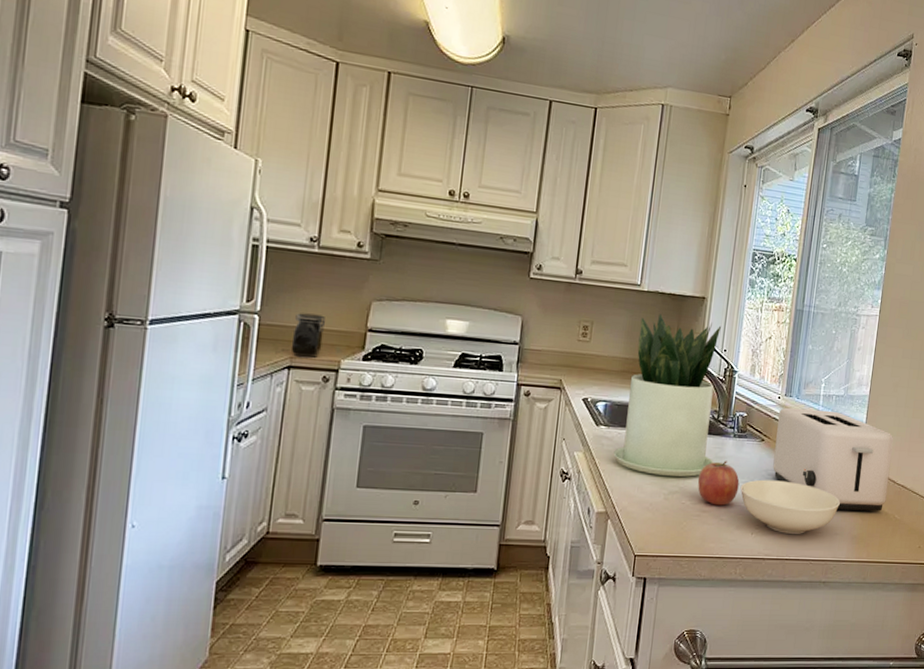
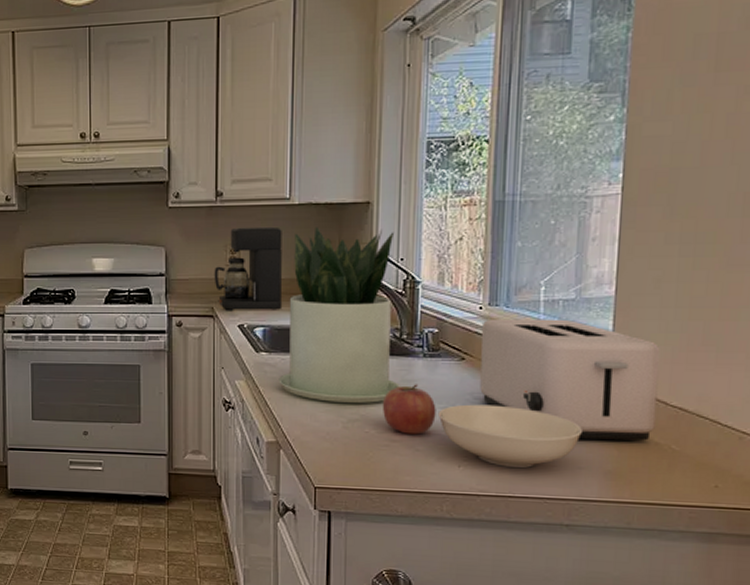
coffee maker: none [565,305,631,387] -> present [214,226,283,310]

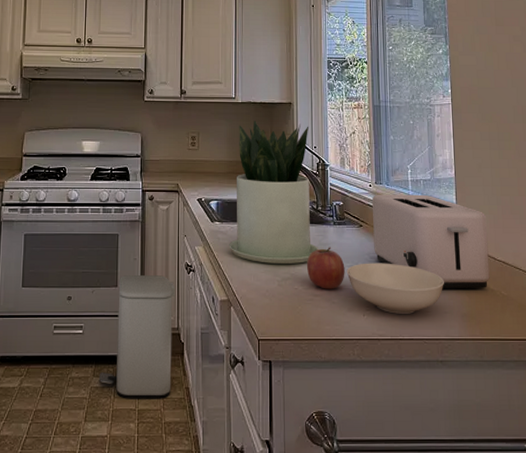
pedal bin: none [123,411,210,543] -> present [99,275,175,399]
coffee maker: present [214,226,283,310] -> none [179,119,231,187]

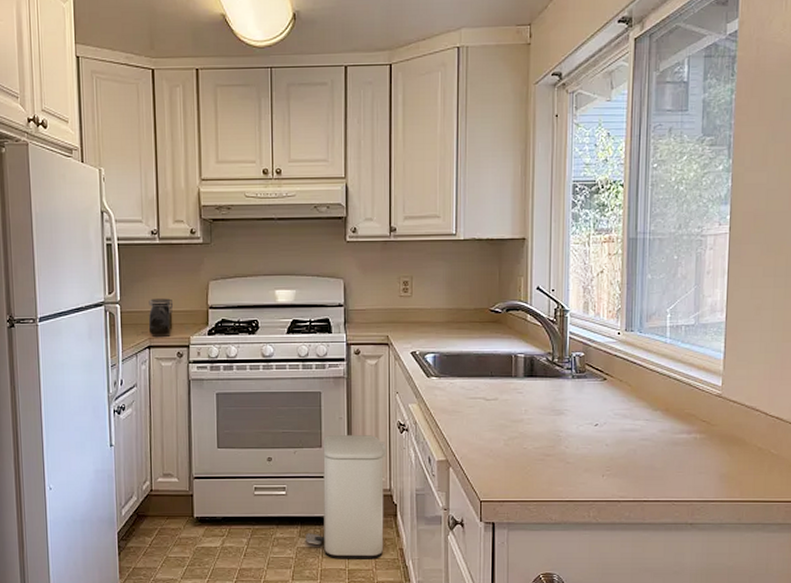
planter: present [229,121,320,265] -> none [447,261,554,423]
fruit: present [306,247,345,289] -> none [537,403,583,449]
bowl: present [346,263,444,314] -> none [585,420,702,474]
toaster: present [371,194,490,288] -> none [619,342,761,447]

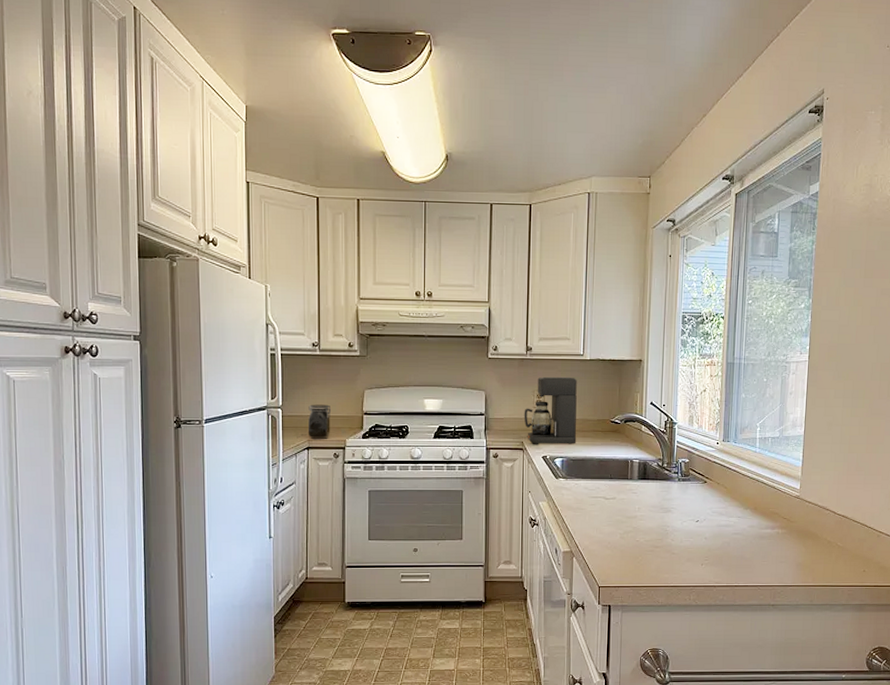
pedal bin: present [306,435,386,559] -> none [446,529,519,639]
coffee maker: none [388,260,451,338] -> present [524,376,577,444]

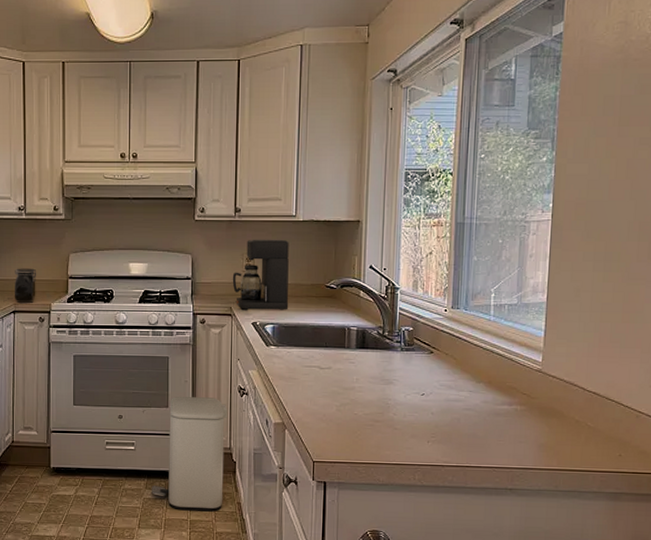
pedal bin: none [446,529,519,639] -> present [152,397,227,512]

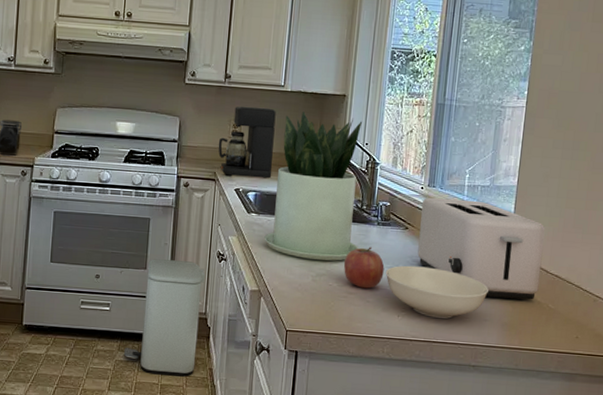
planter: none [285,240,384,390] -> present [264,112,363,261]
fruit: none [368,373,411,416] -> present [343,247,385,289]
bowl: none [412,390,522,442] -> present [385,265,489,319]
toaster: none [445,319,580,419] -> present [417,197,545,300]

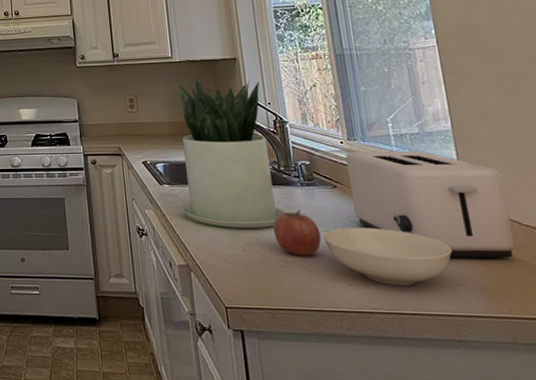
pedal bin: present [124,259,205,377] -> none [60,238,135,363]
coffee maker: present [218,106,276,179] -> none [117,80,177,149]

